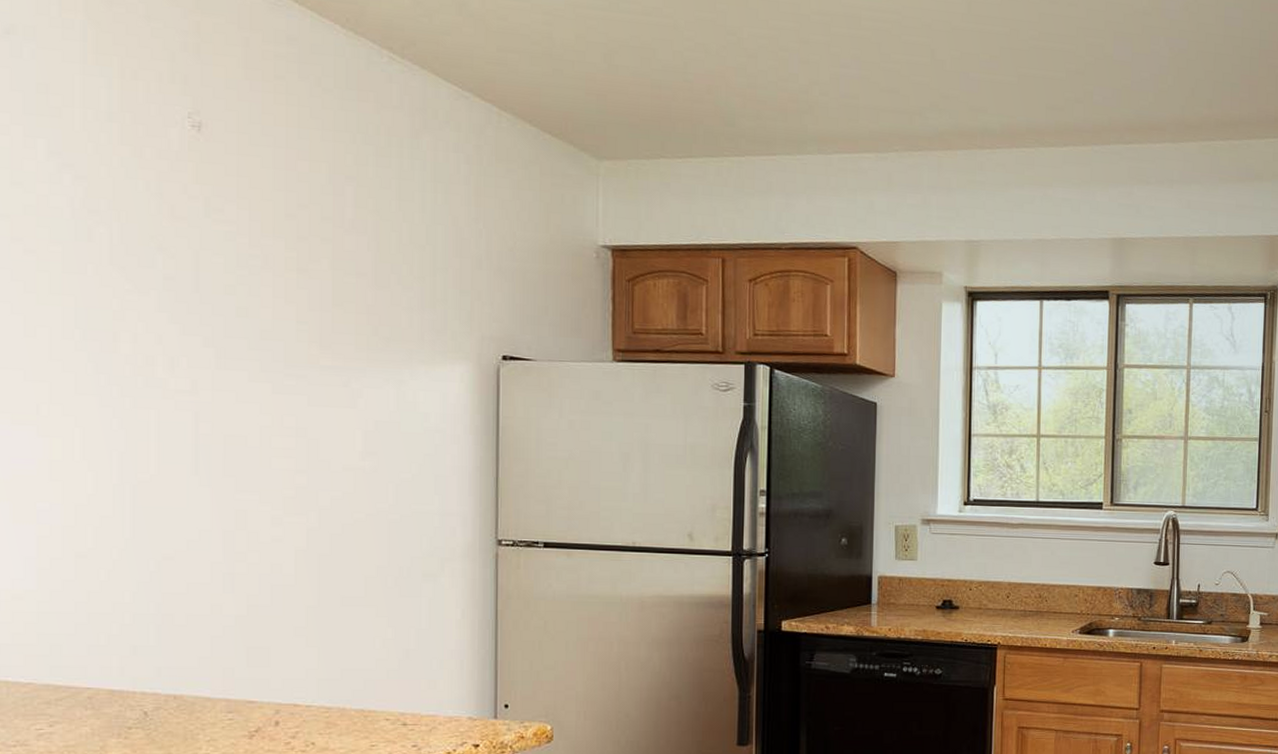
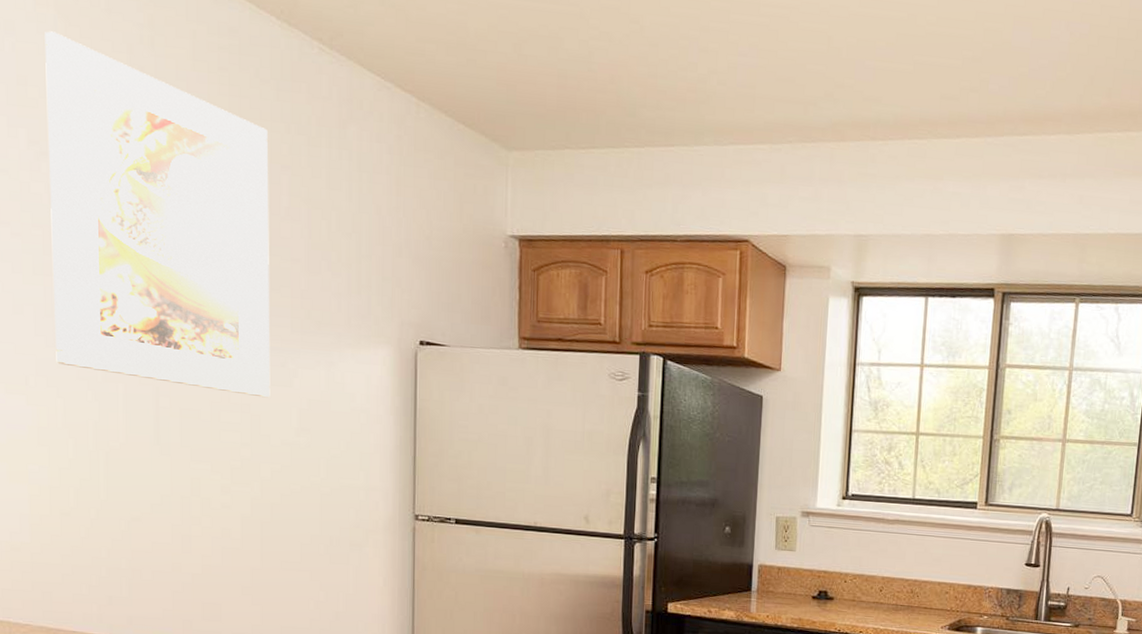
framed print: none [71,37,331,420] -> present [45,31,271,398]

